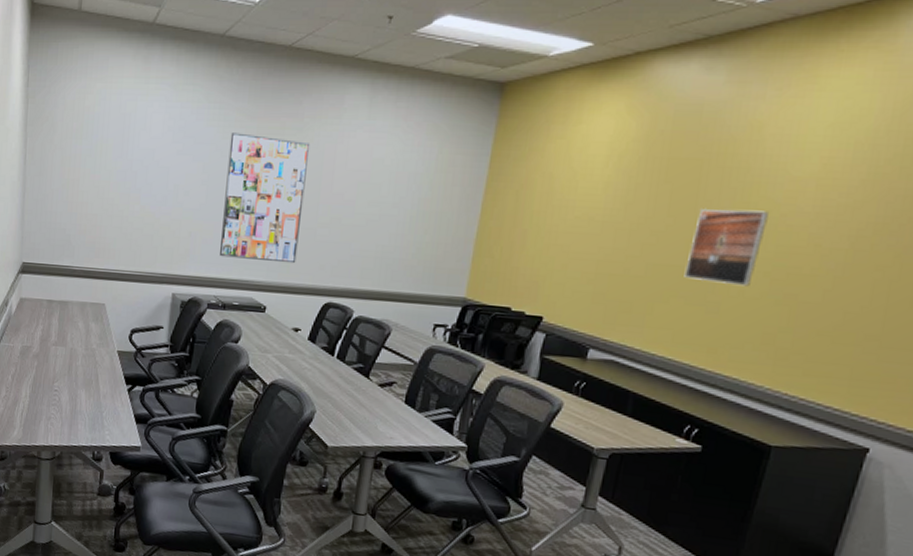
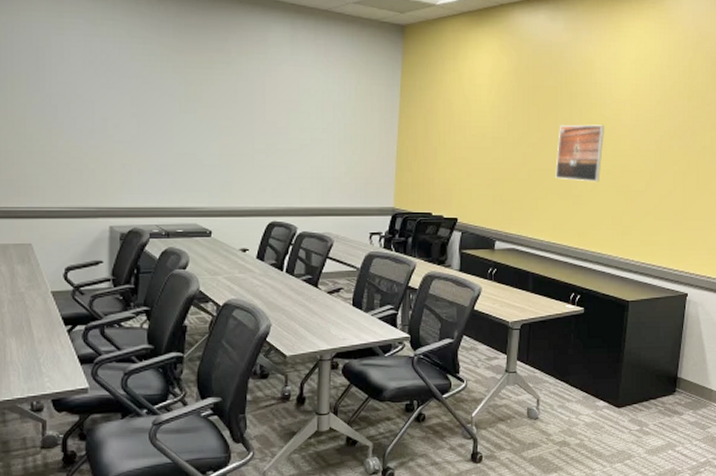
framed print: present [220,132,310,264] -> none [158,66,240,188]

